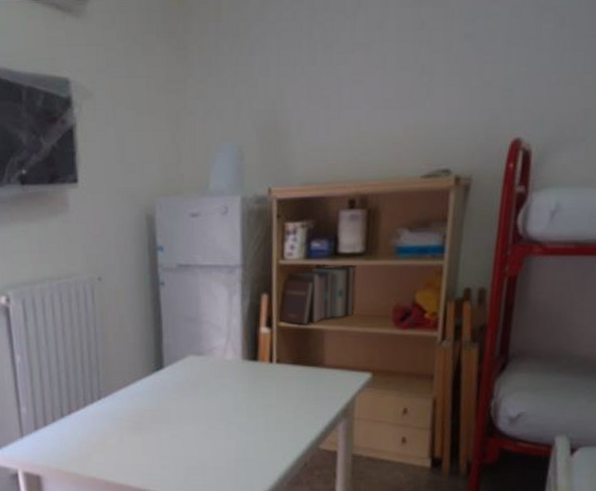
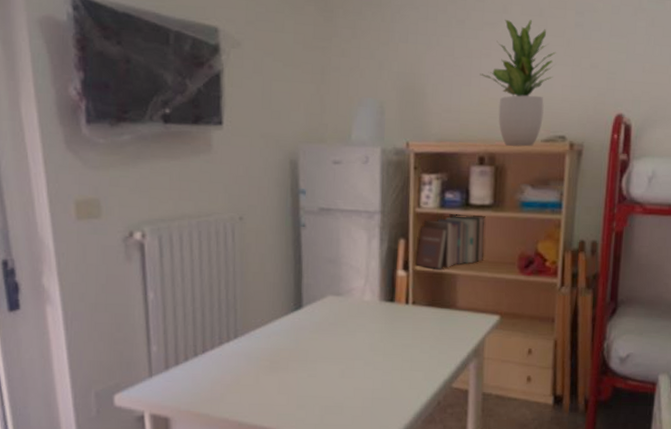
potted plant: none [350,35,441,186] -> present [480,20,556,147]

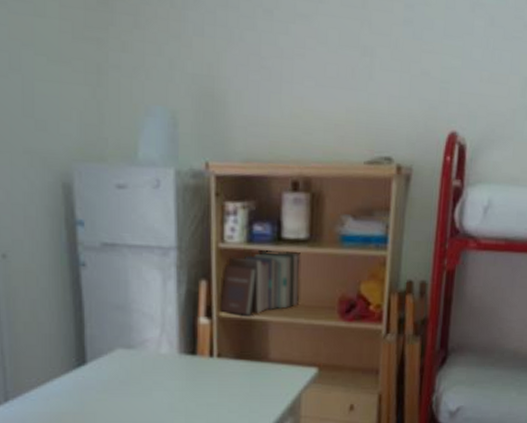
potted plant: present [480,20,556,147] -> none [292,11,382,170]

